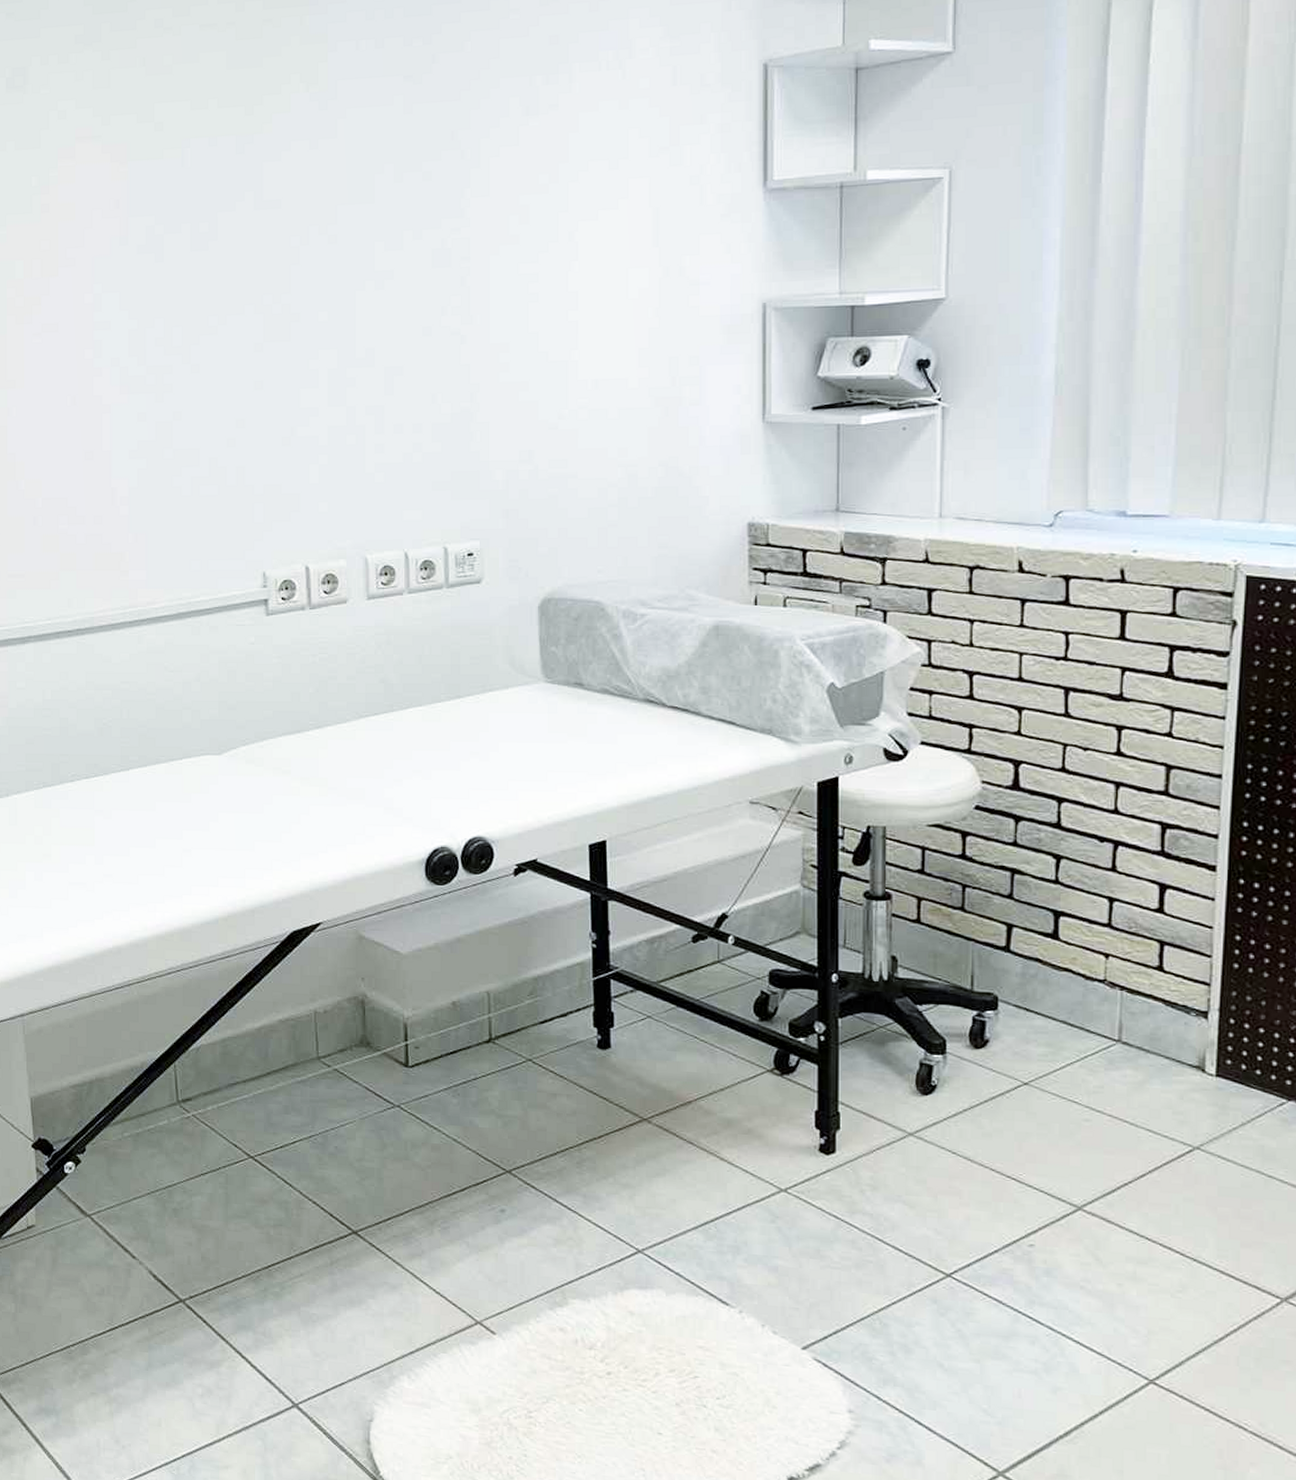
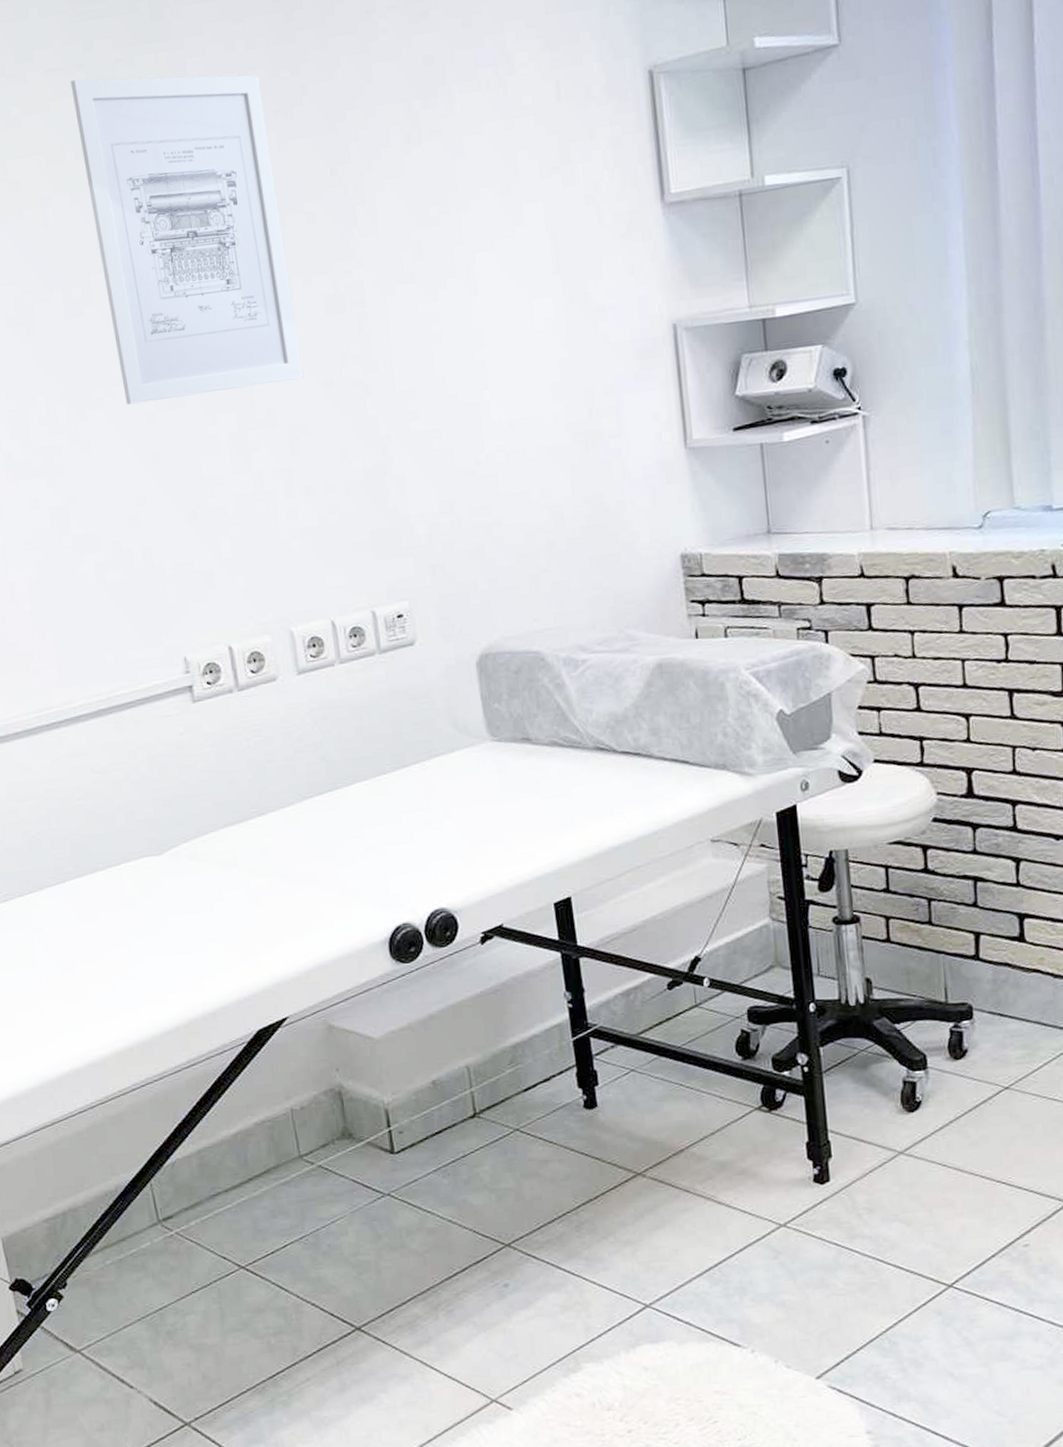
wall art: none [221,35,404,334] -> present [70,74,304,405]

